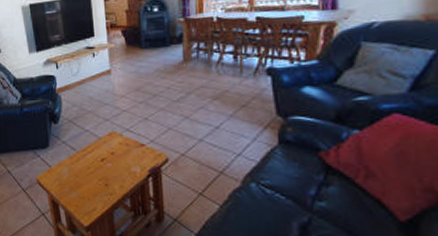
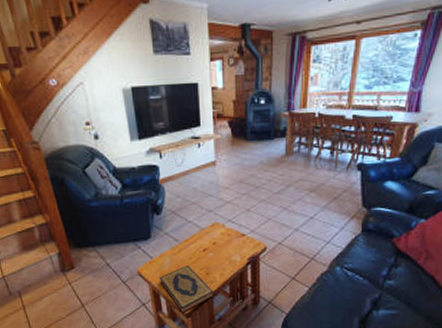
hardback book: none [58,175,114,227] -> present [159,265,214,314]

